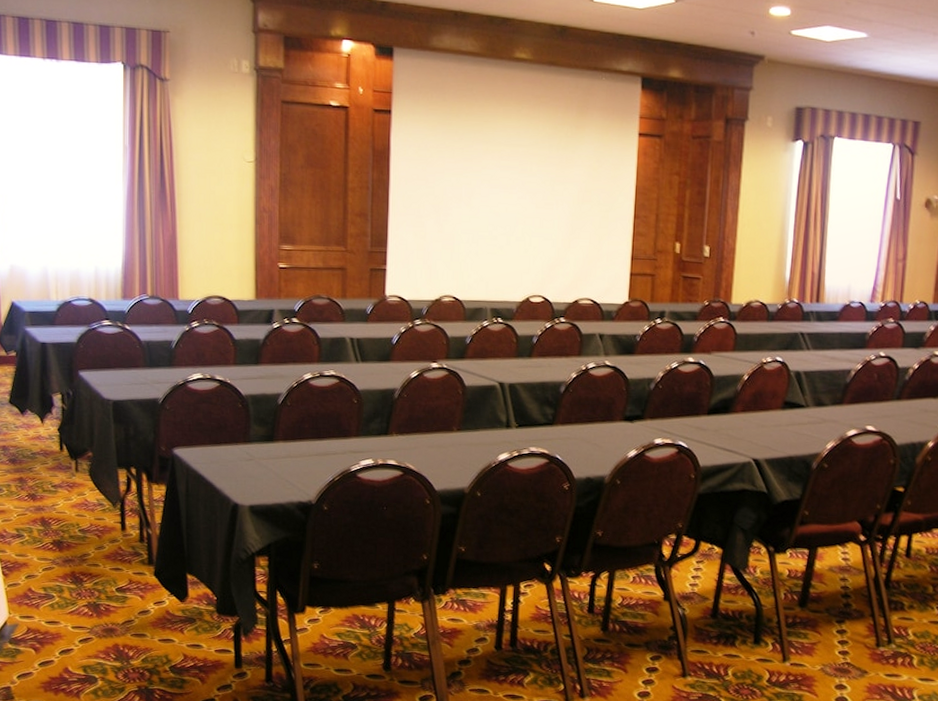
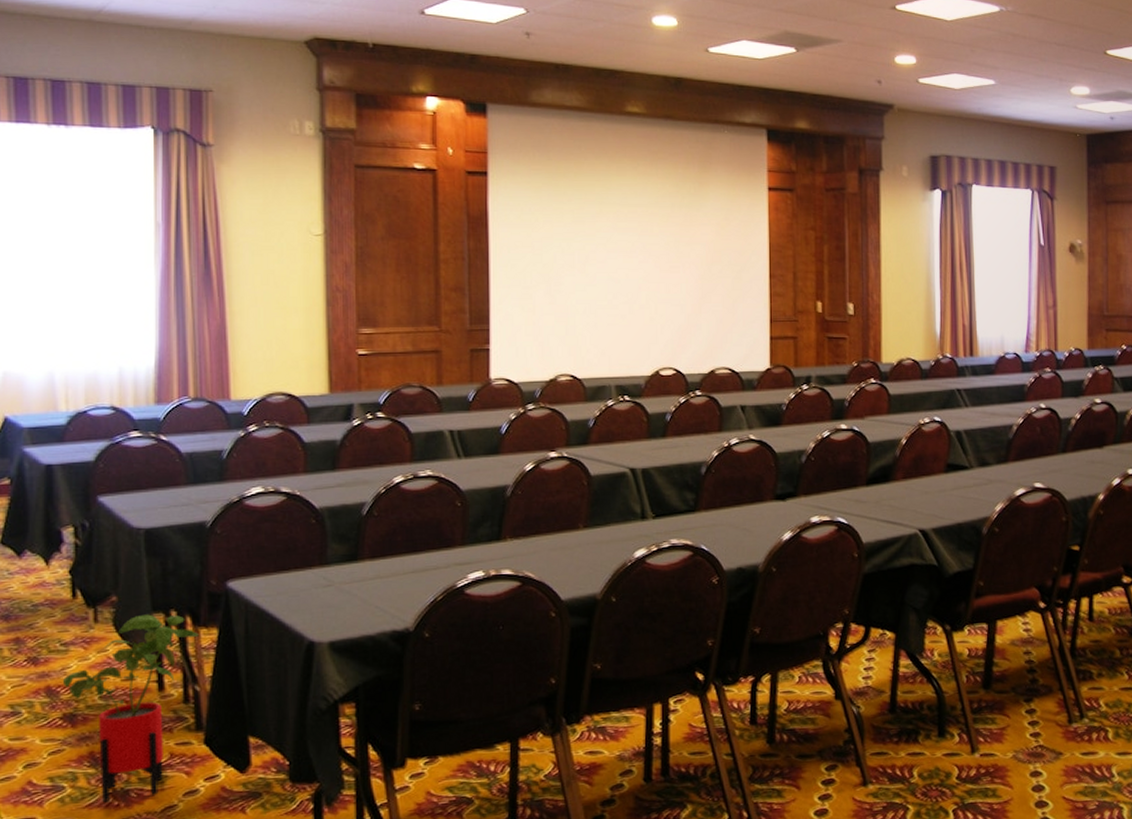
house plant: none [52,469,151,612] -> present [62,614,199,803]

